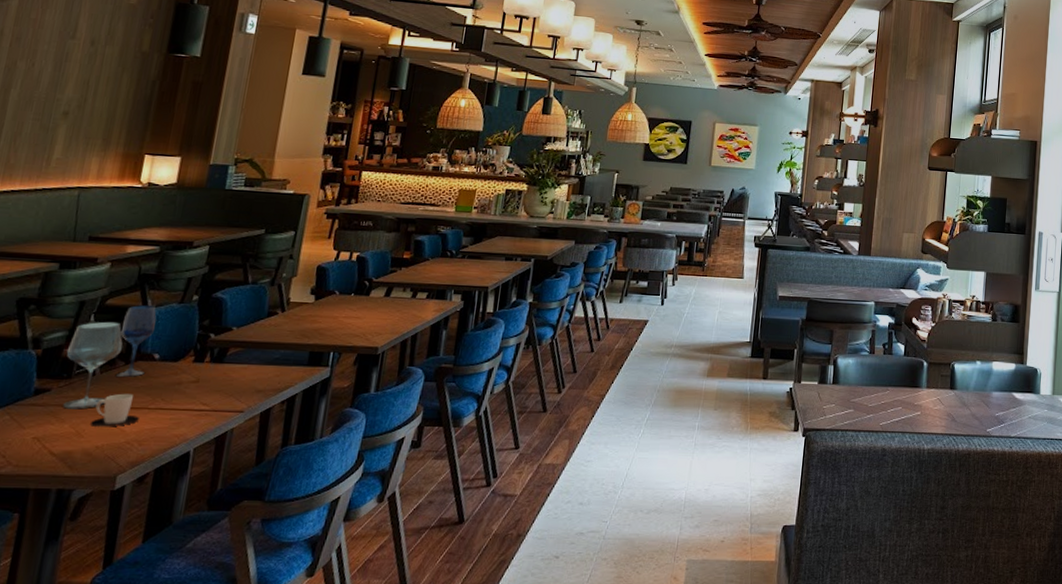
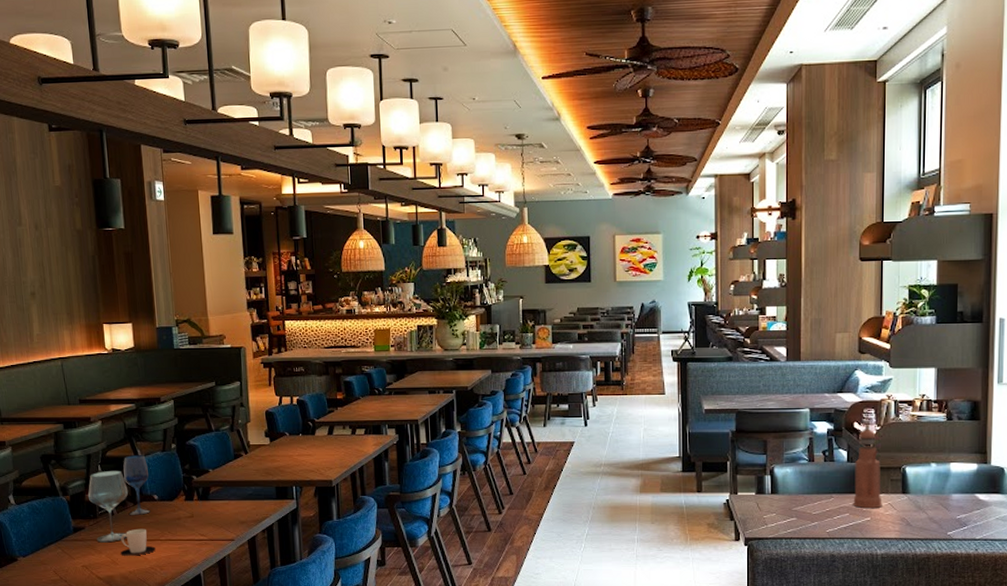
coffeepot: none [906,320,933,403] -> present [853,424,882,508]

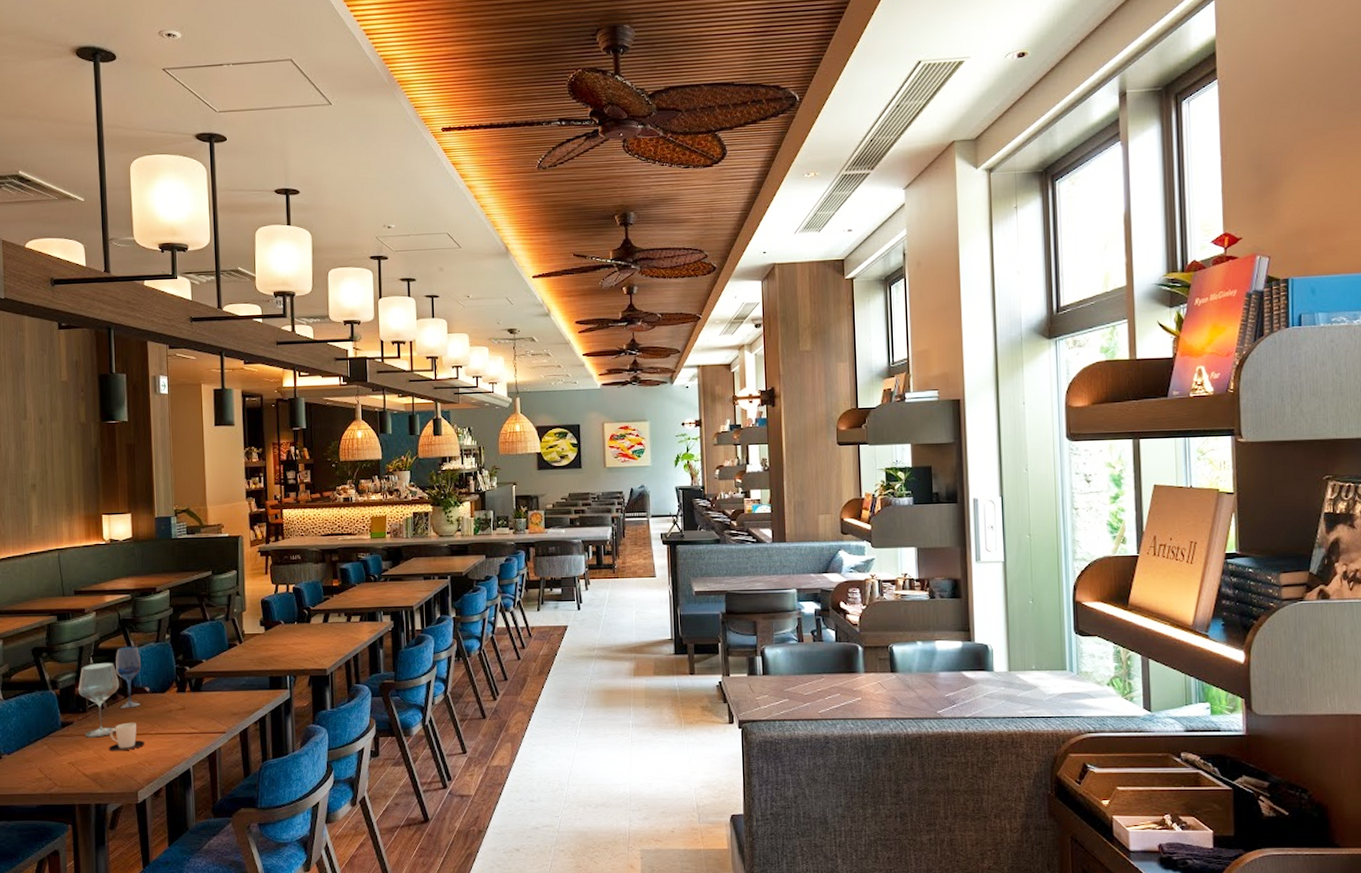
coffeepot: present [853,424,882,508] -> none [843,603,872,688]

